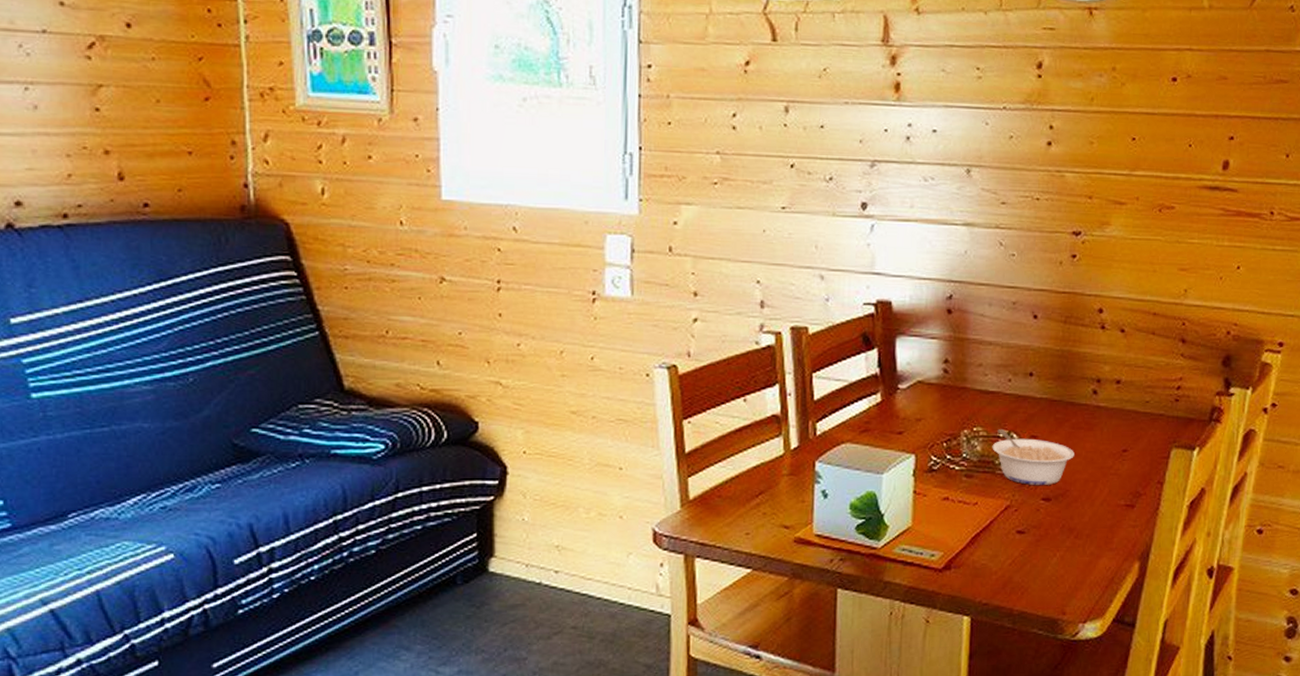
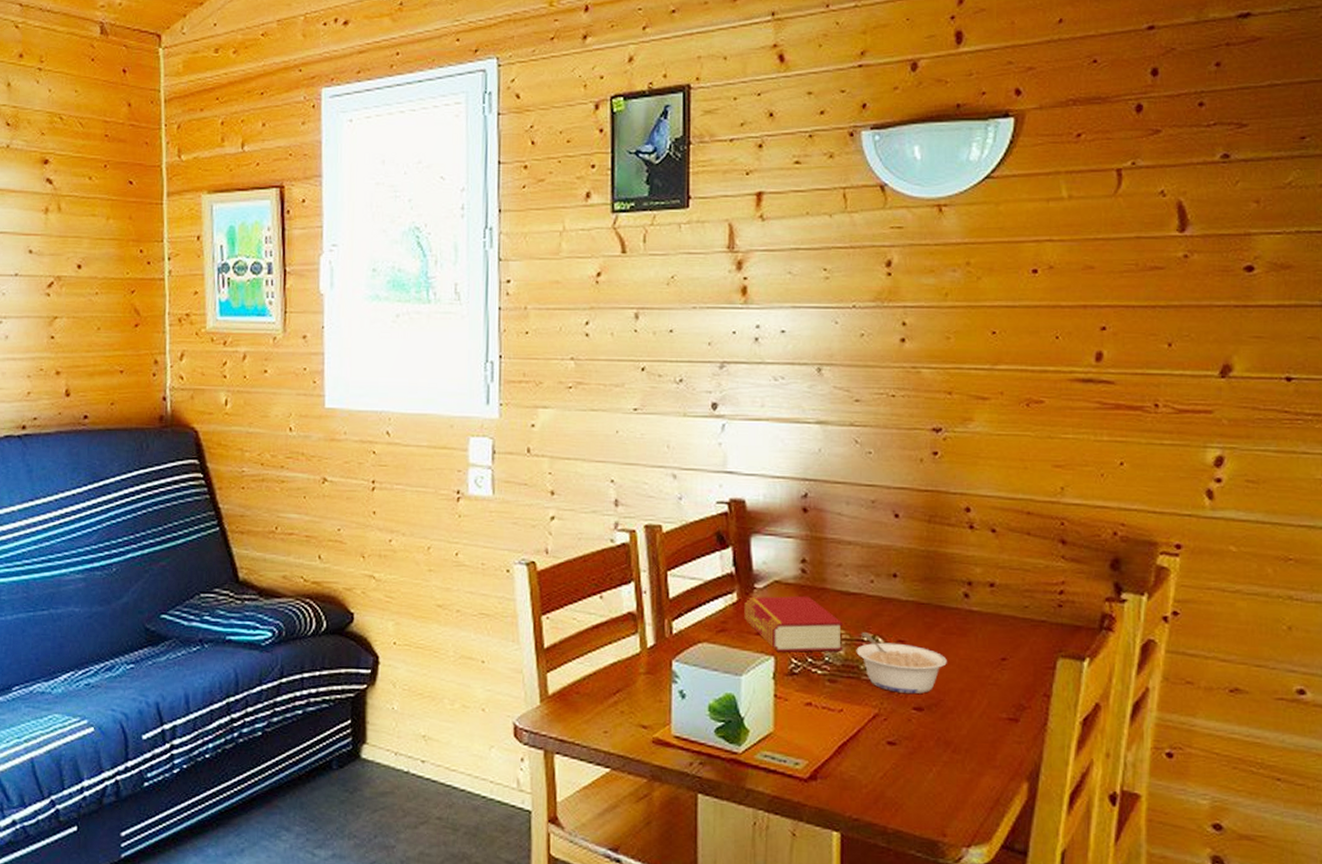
book: none [887,395,981,450] -> present [744,596,843,652]

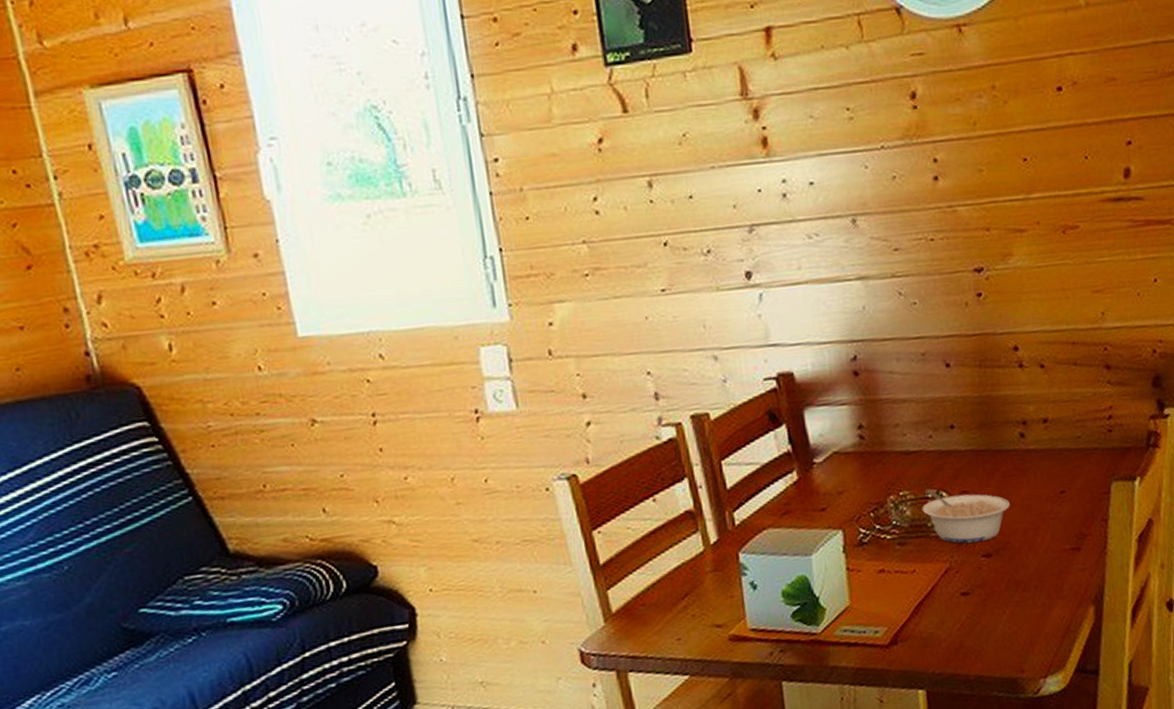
book: present [744,596,843,652] -> none [805,462,909,524]

